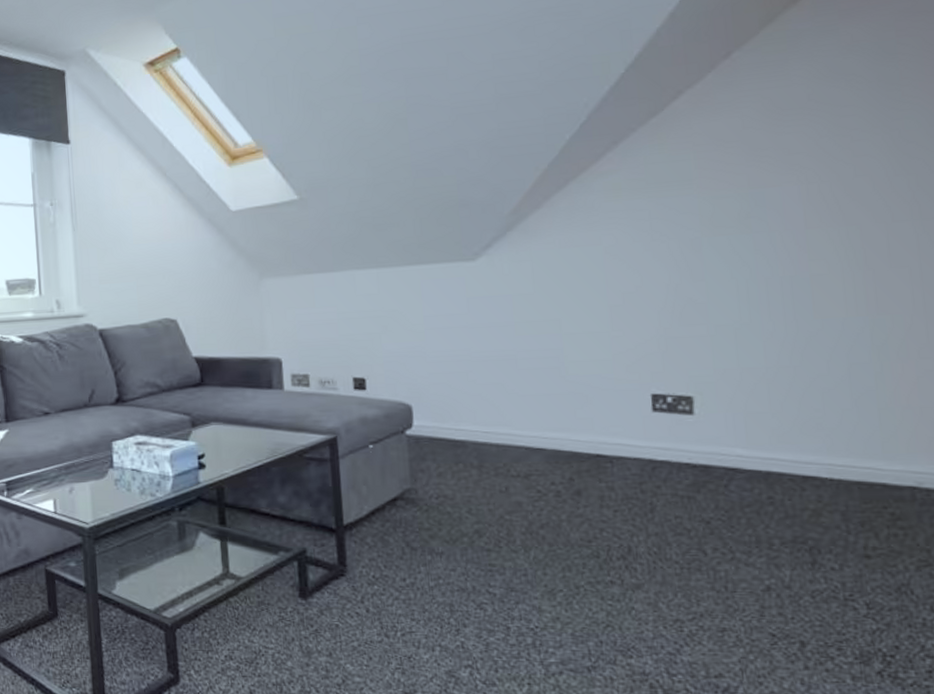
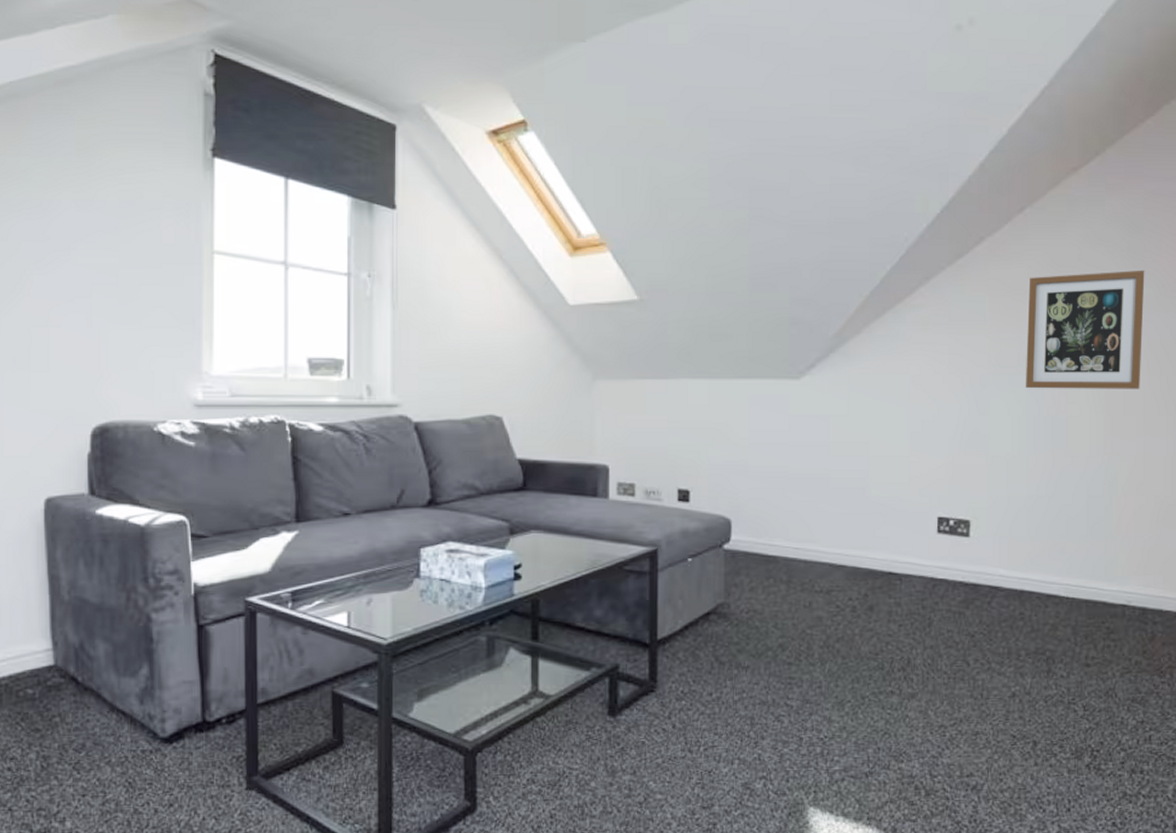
wall art: none [744,100,911,249] -> present [1025,270,1145,389]

